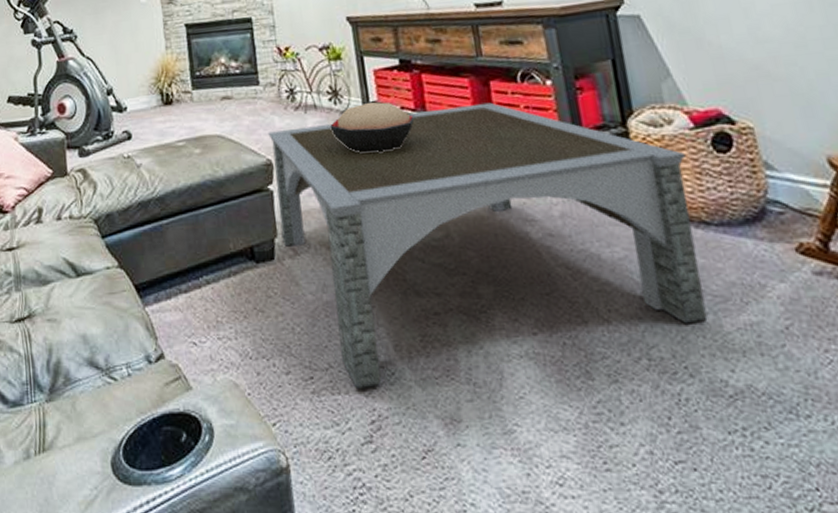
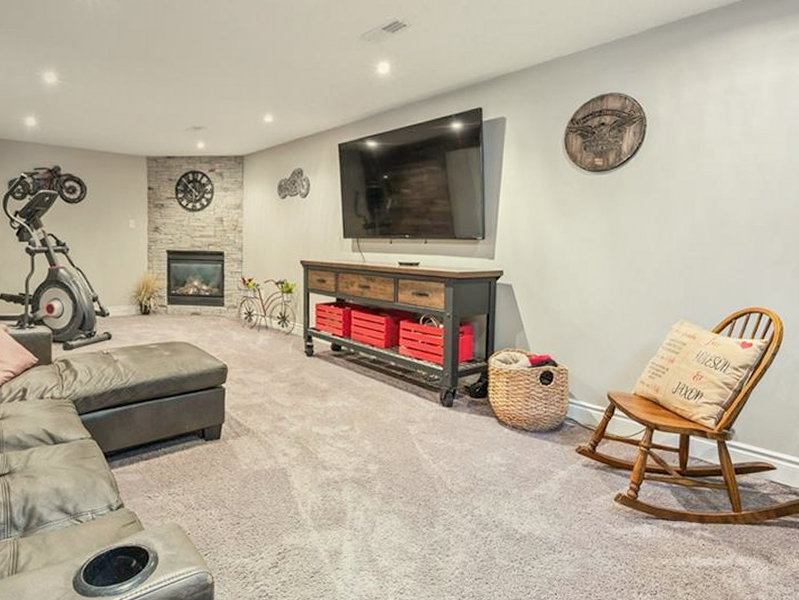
coffee table: present [268,102,708,390] -> none [227,336,522,532]
decorative bowl: present [330,101,415,153] -> none [276,328,341,365]

